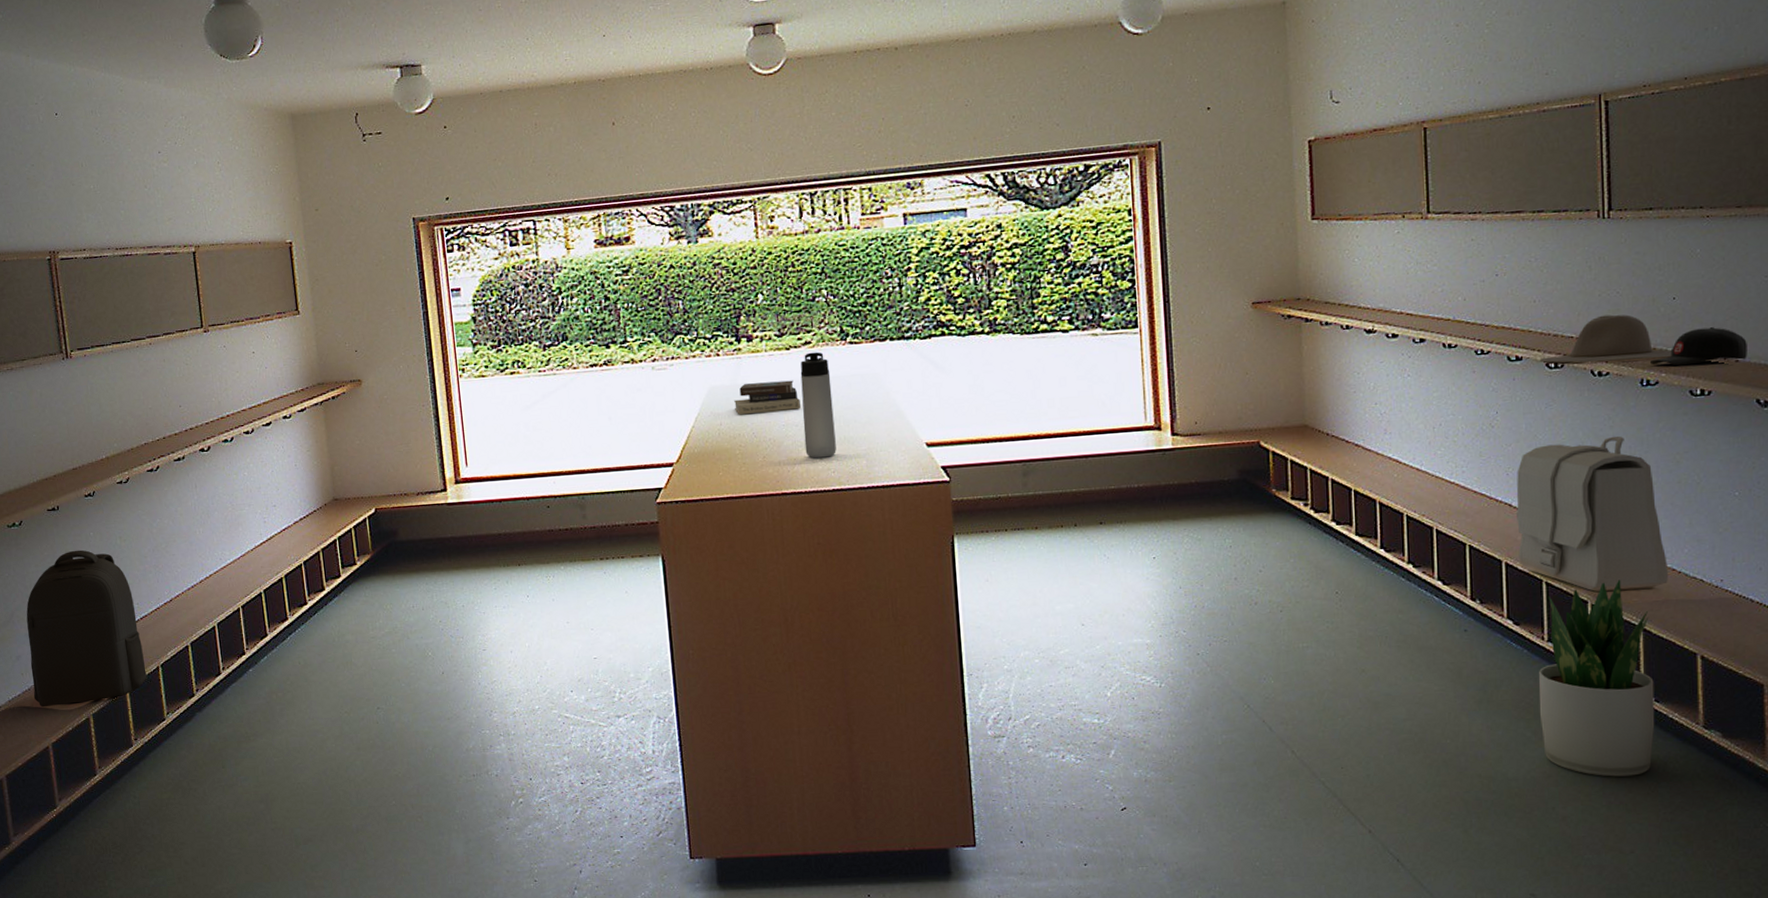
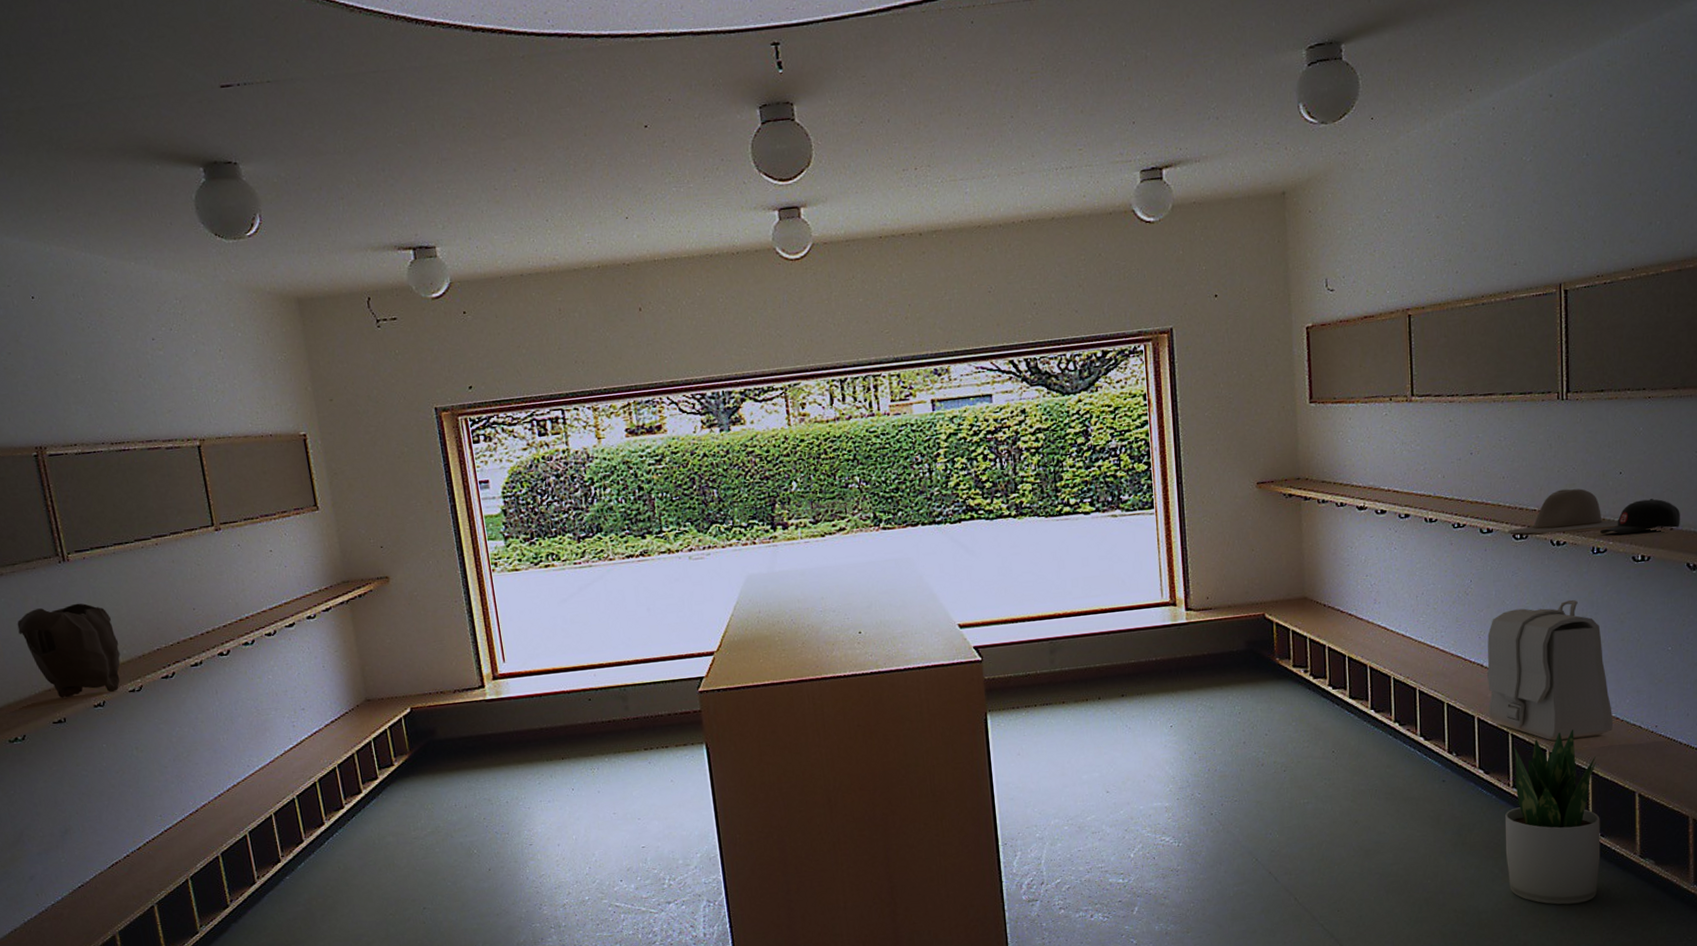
mask: none [22,397,111,487] -> present [17,603,121,699]
backpack: present [26,549,147,708] -> none [37,762,176,928]
books: present [734,380,801,415] -> none [772,566,837,603]
thermos bottle: present [800,351,836,458] -> none [836,538,873,643]

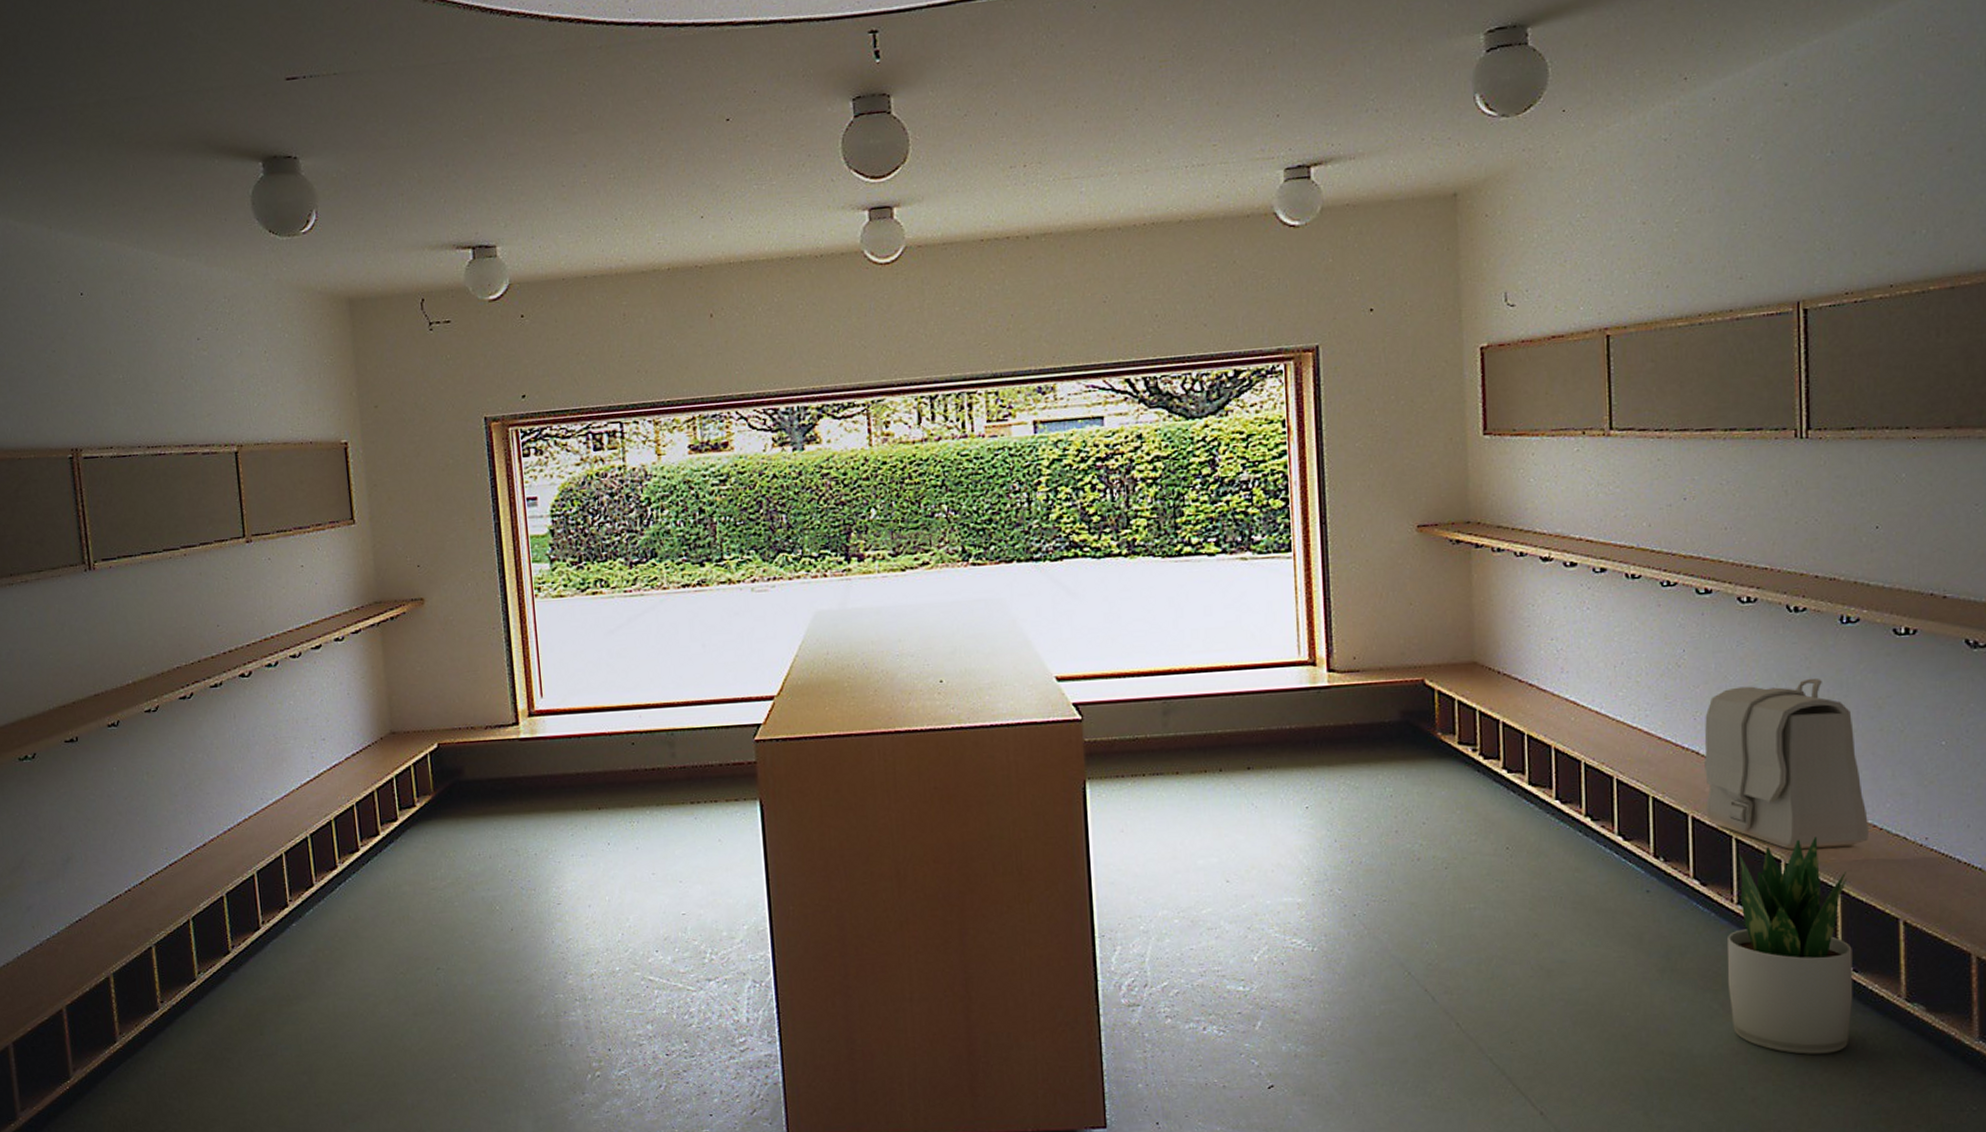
mask: present [17,603,121,699] -> none [37,614,139,716]
hat: present [1508,488,1618,535] -> none [1732,544,1874,598]
baseball cap: present [1599,499,1680,535] -> none [1850,560,1956,602]

